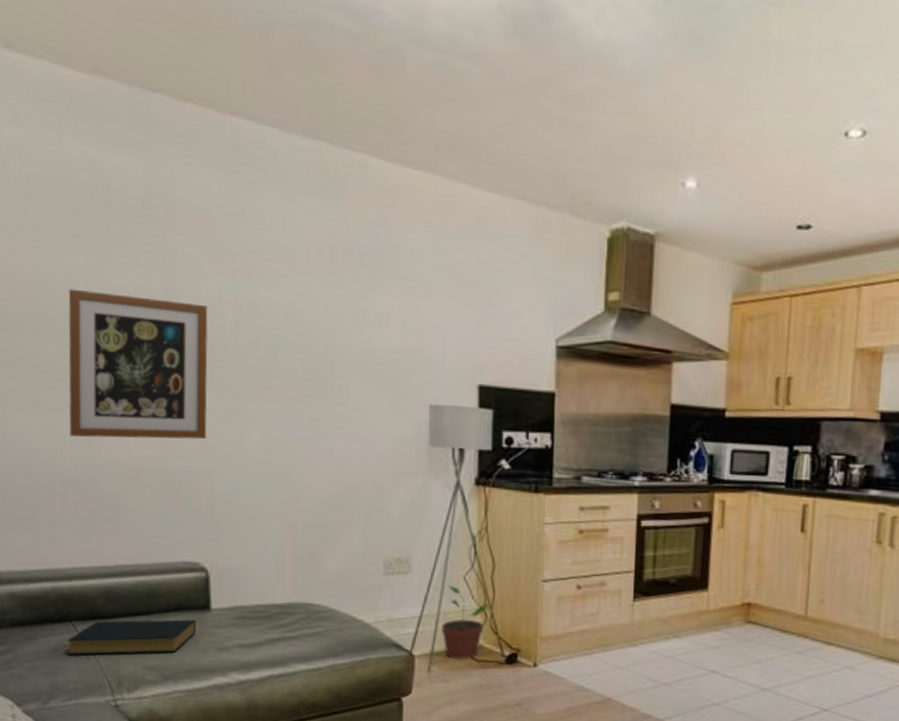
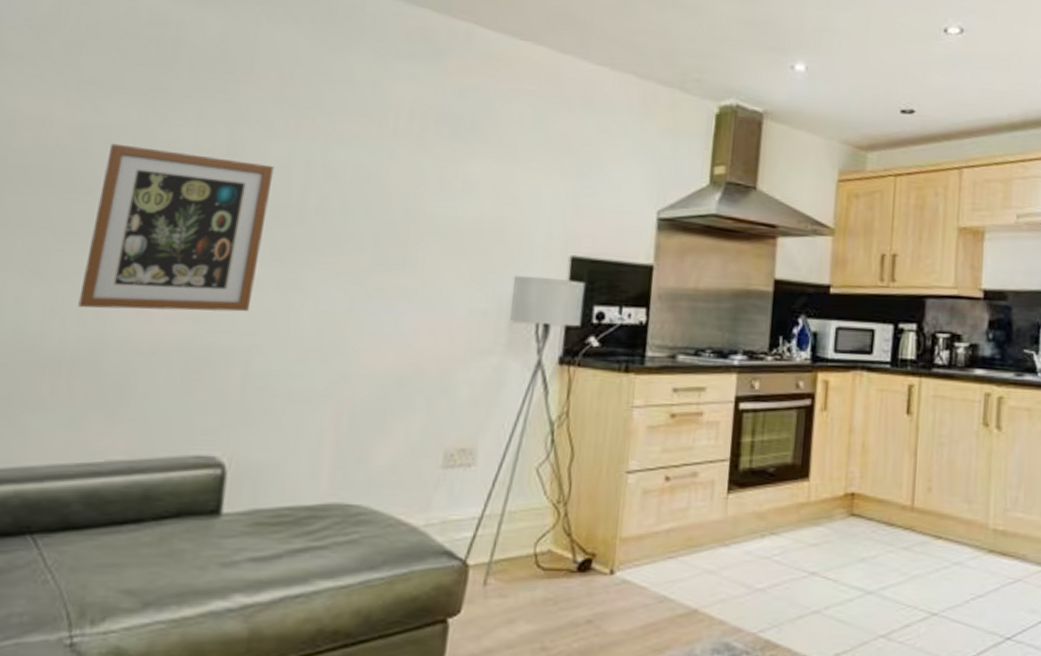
hardback book: present [66,619,196,656] -> none [16,528,199,580]
potted plant: present [441,586,489,659] -> none [504,480,563,568]

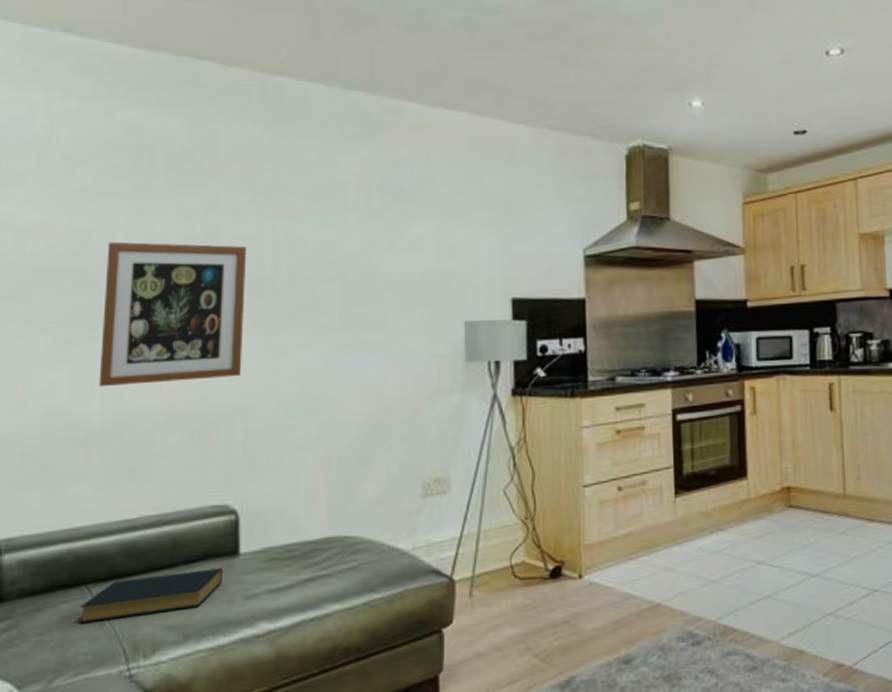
hardback book: none [16,528,199,580] -> present [78,568,222,624]

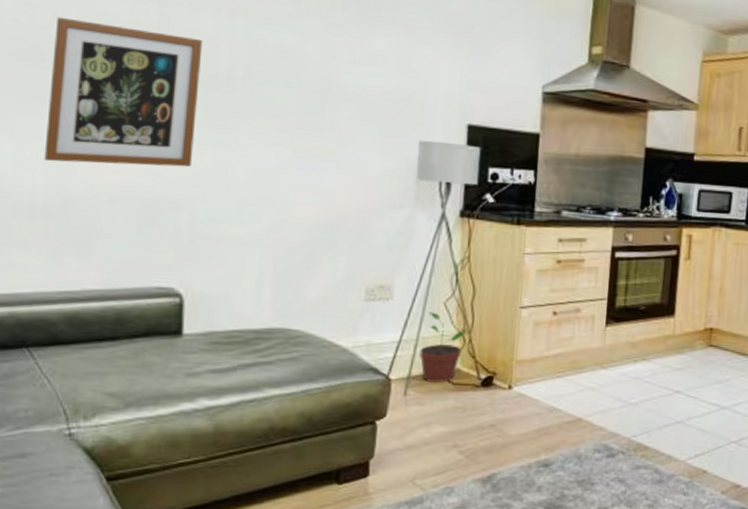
hardback book: present [78,568,222,624] -> none [19,345,165,383]
potted plant: none [482,501,531,580] -> present [419,312,468,382]

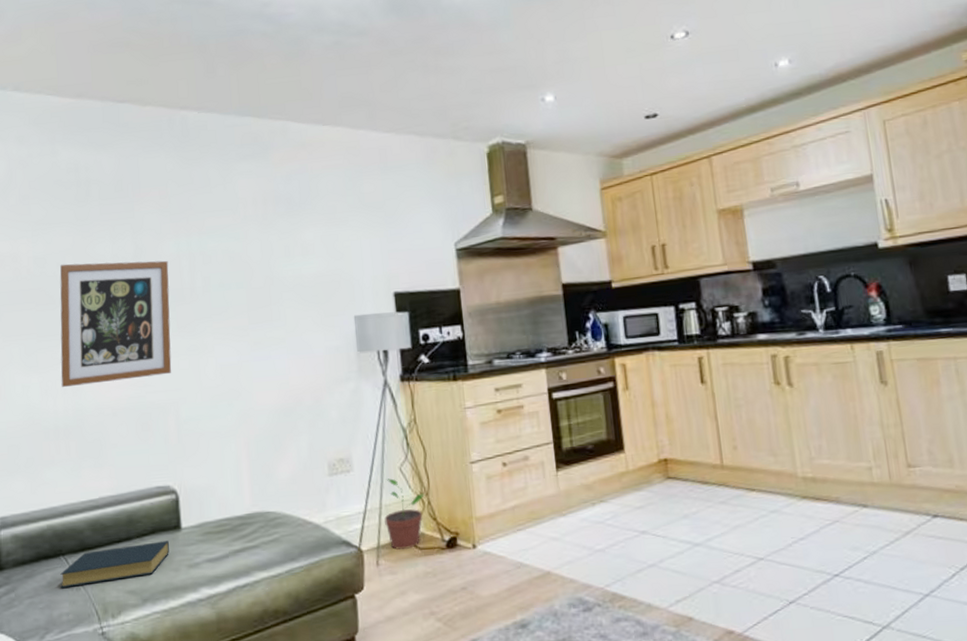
hardback book: none [19,345,165,383] -> present [60,541,169,589]

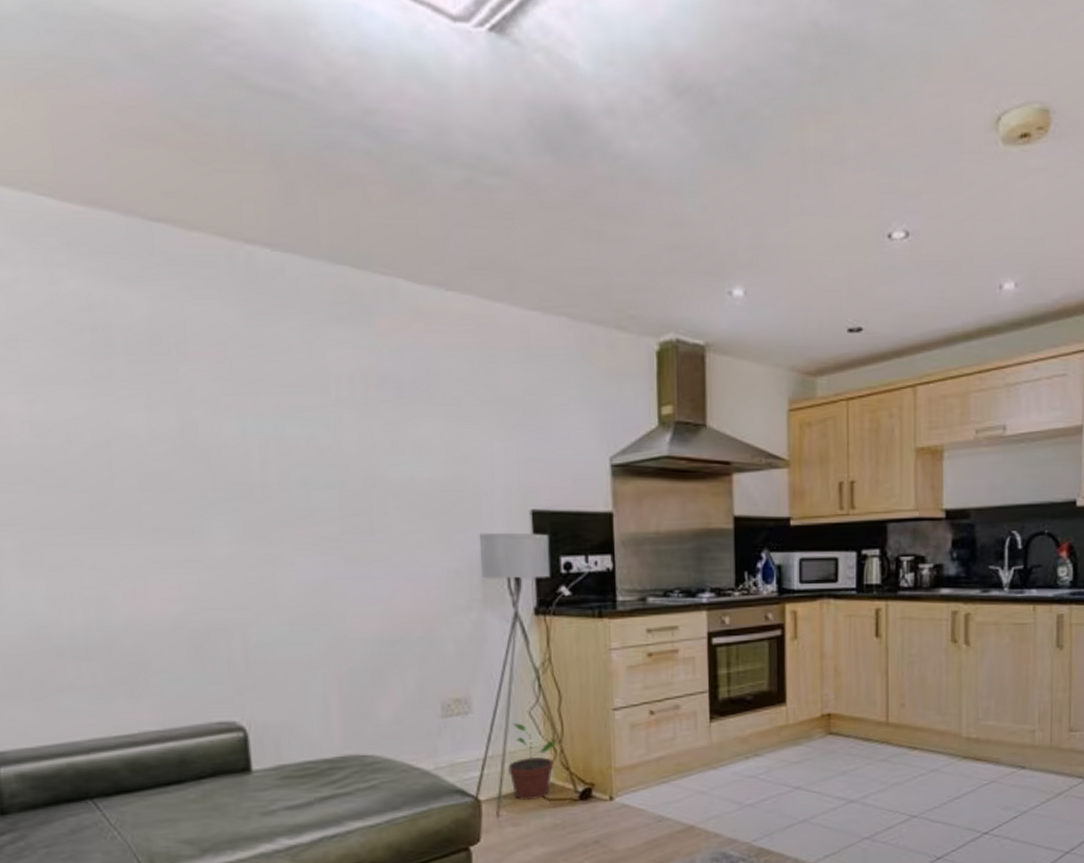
wall art: present [60,260,172,388] -> none [70,436,237,597]
hardback book: present [60,541,169,589] -> none [88,785,236,837]

